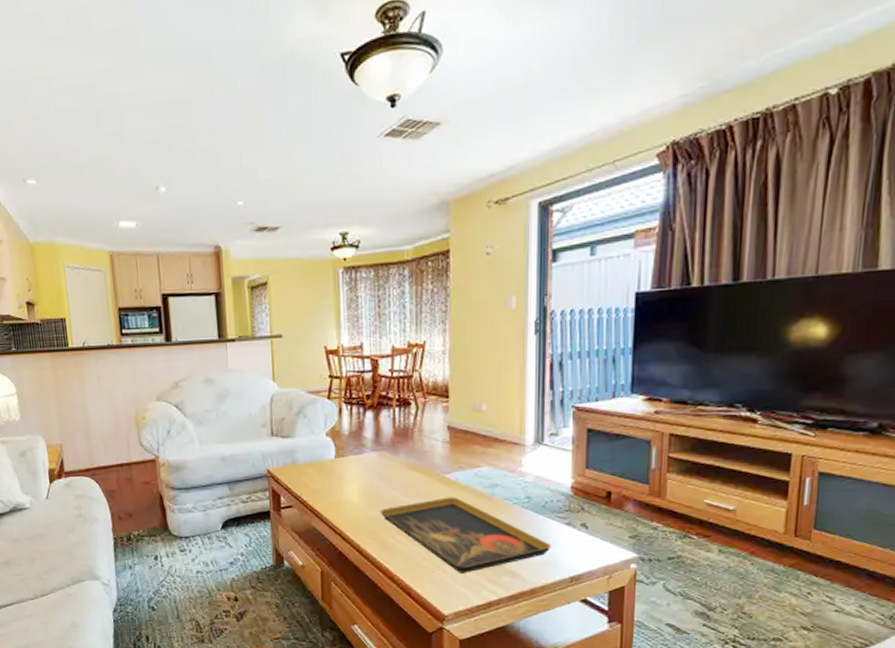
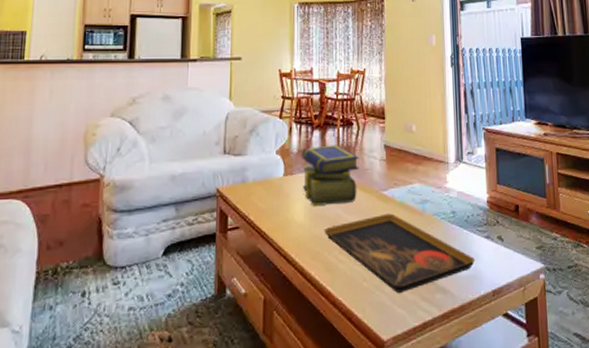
stack of books: none [354,426,418,489] -> present [302,145,359,207]

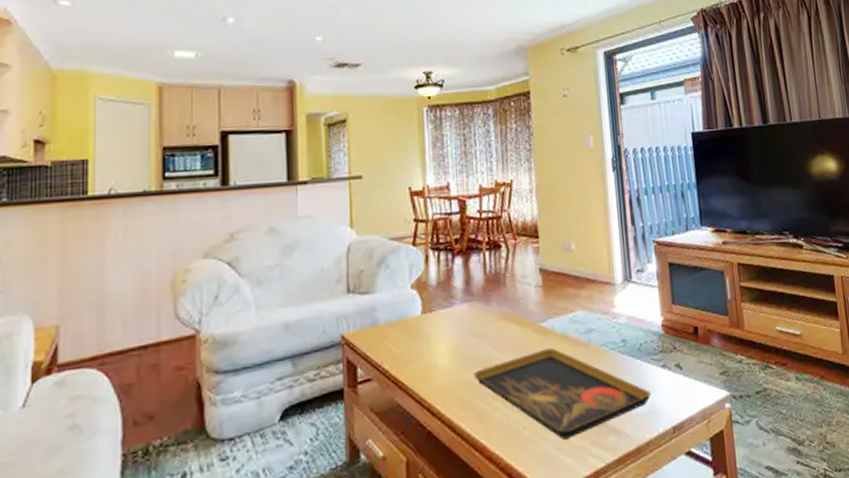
stack of books: present [302,145,359,207] -> none [442,272,511,348]

